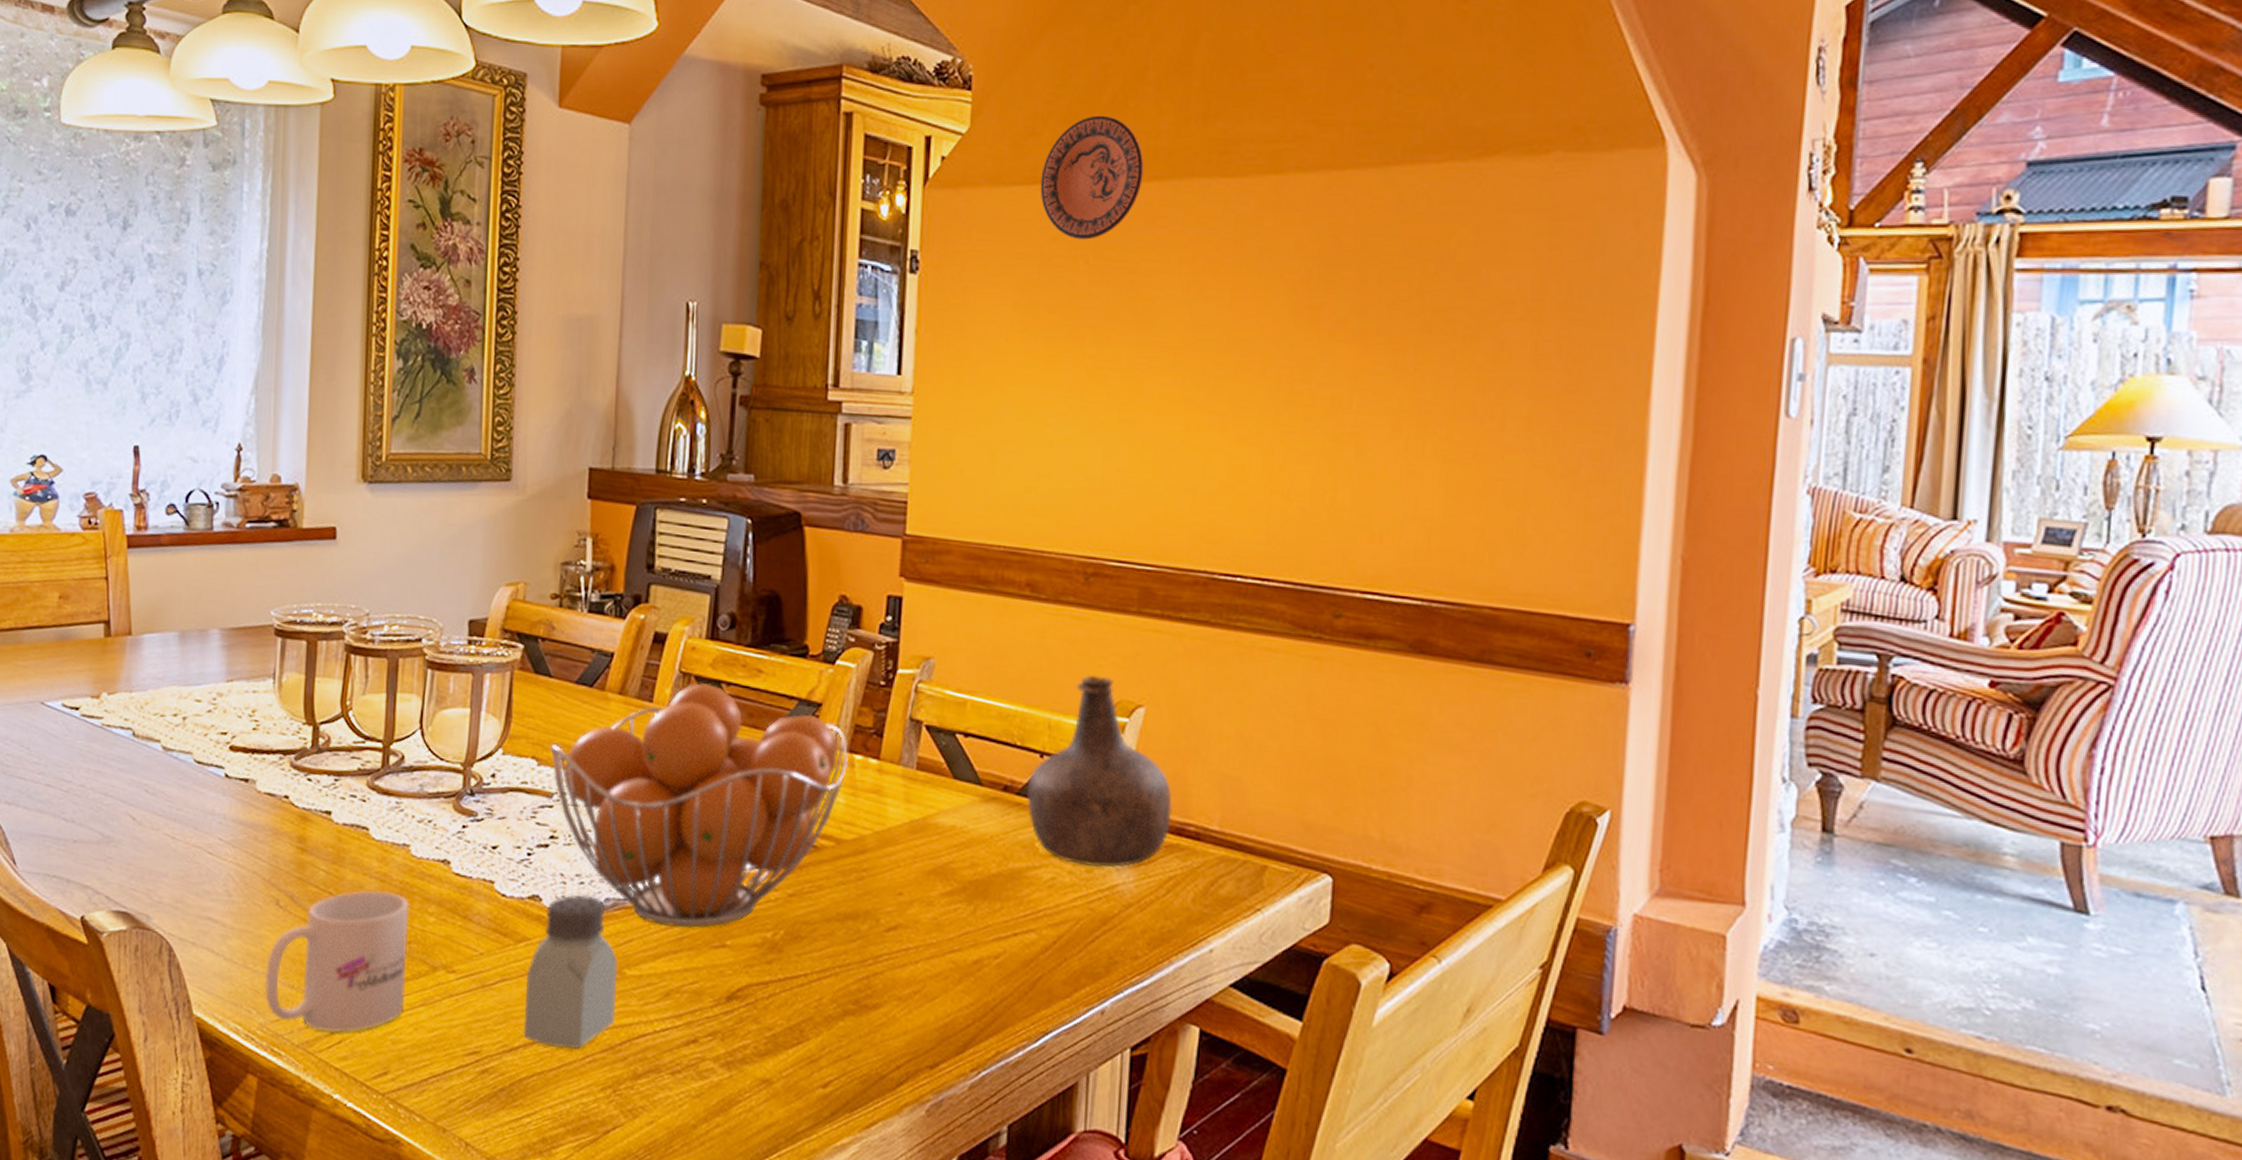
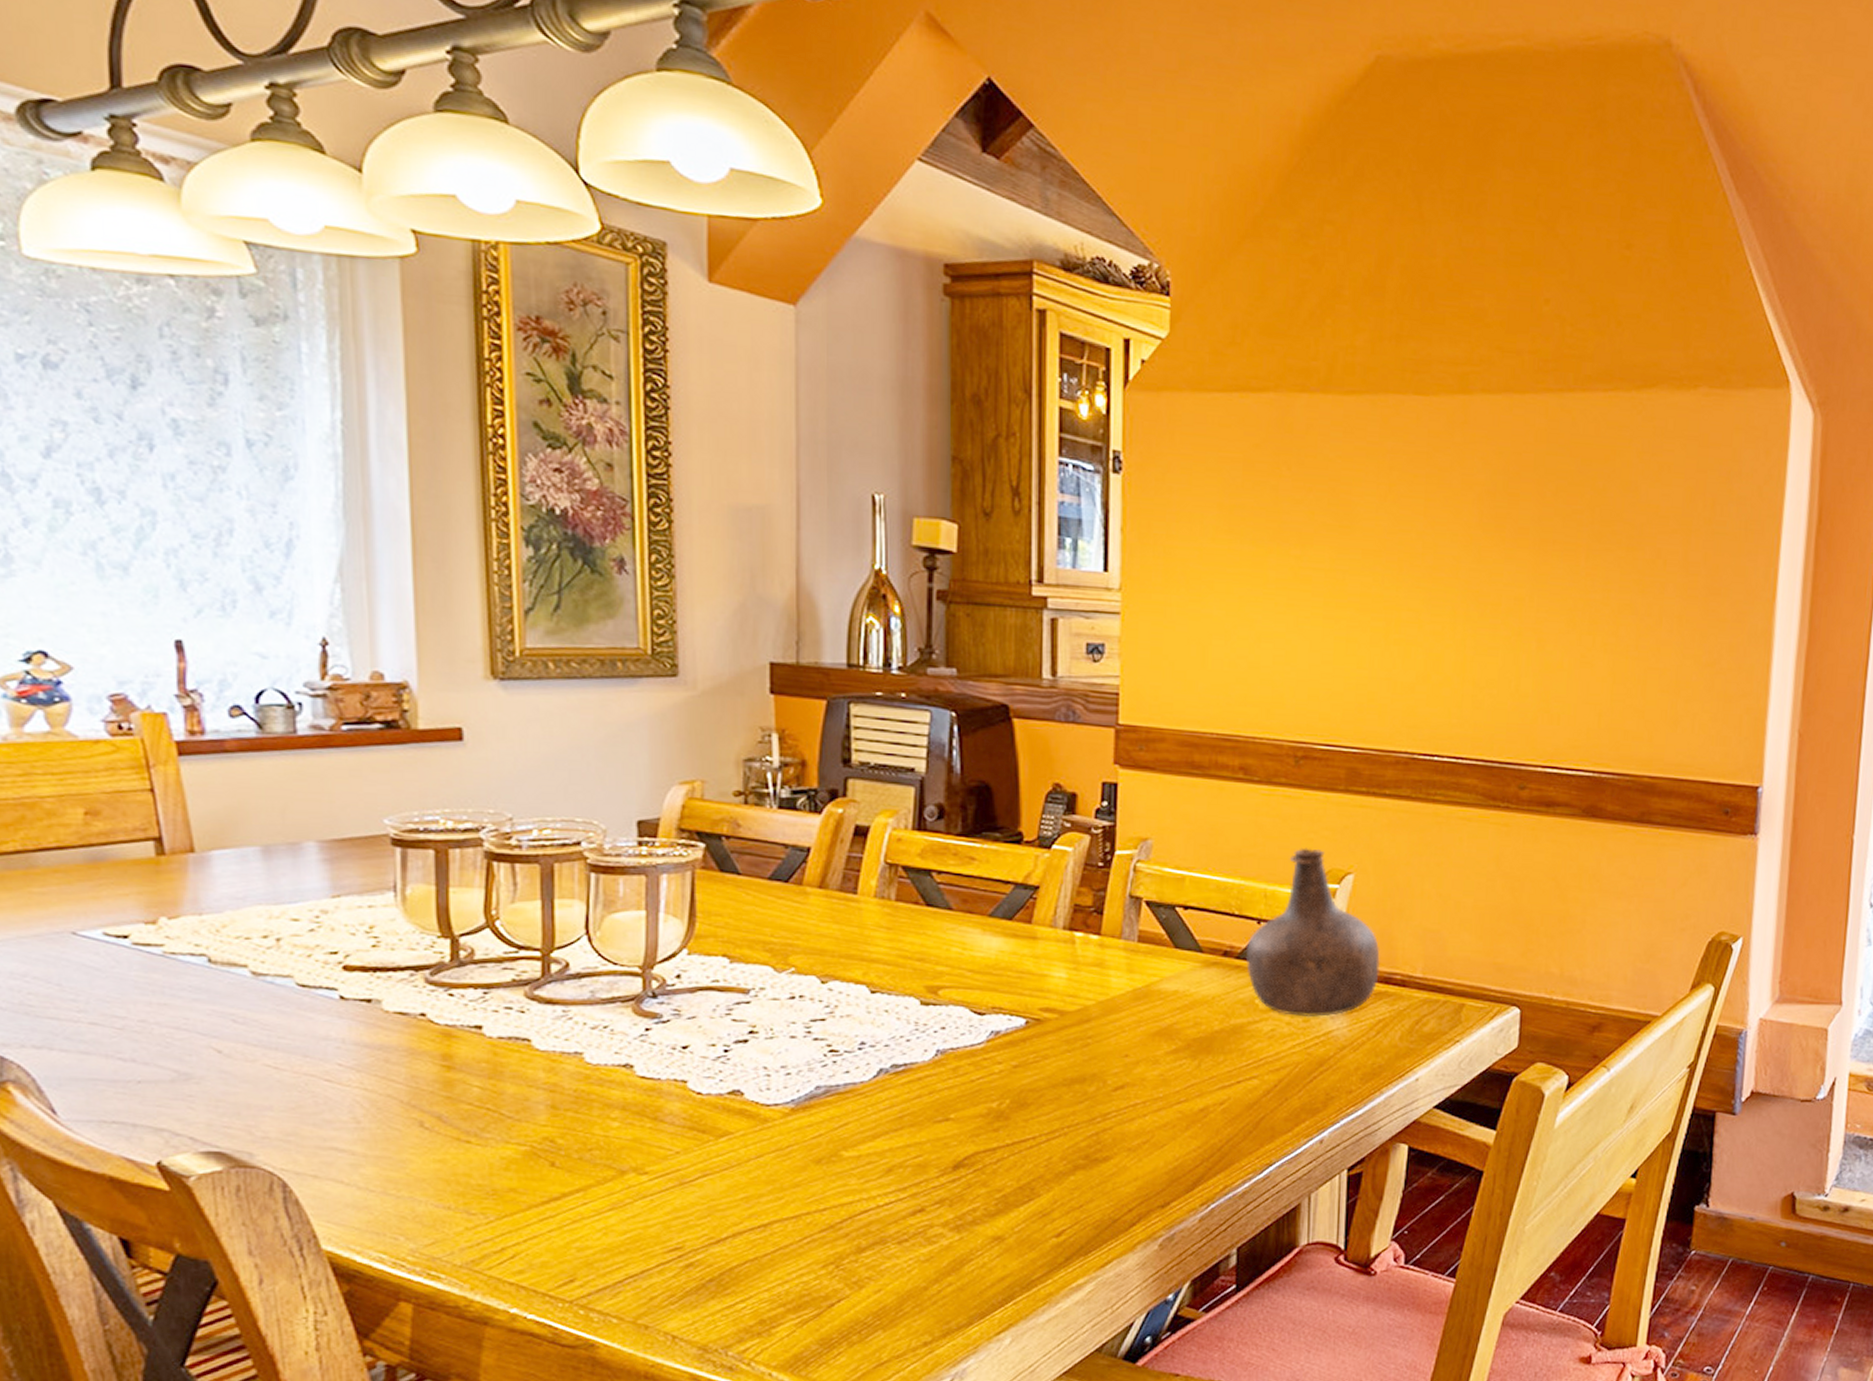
mug: present [265,891,410,1033] -> none [412,1102,589,1248]
saltshaker: present [524,894,617,1049] -> none [730,1085,834,1233]
fruit basket: present [550,682,849,929] -> none [743,873,1070,1107]
decorative plate: present [1040,115,1144,240] -> none [1242,329,1342,448]

